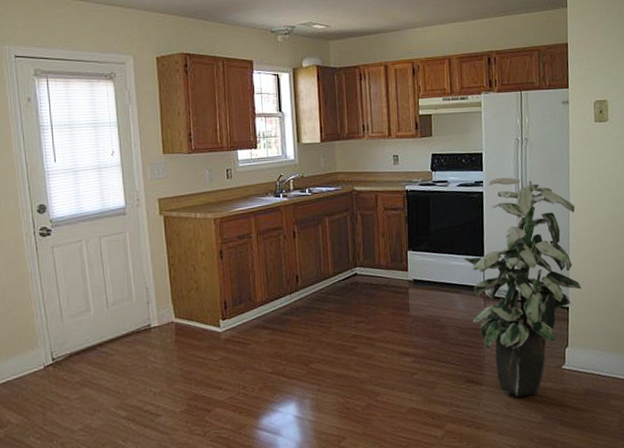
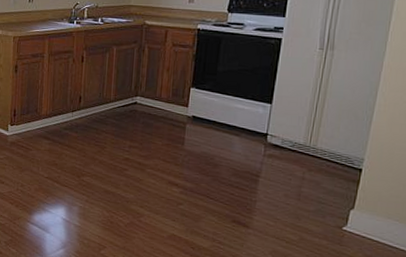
indoor plant: present [464,177,582,397] -> none [249,25,391,249]

